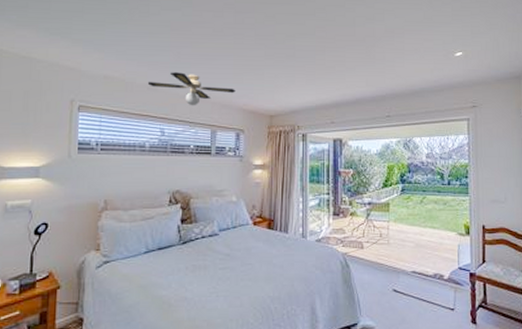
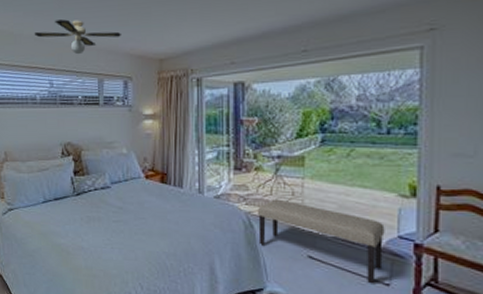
bench: none [353,240,449,310] -> present [258,199,385,284]

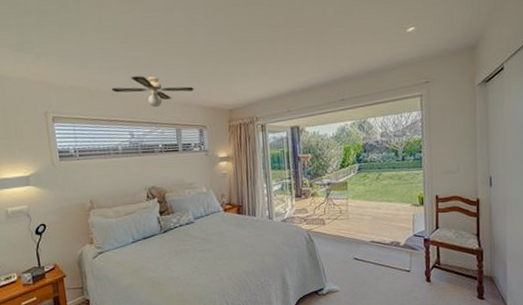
bench: present [258,199,385,284] -> none [316,217,405,273]

